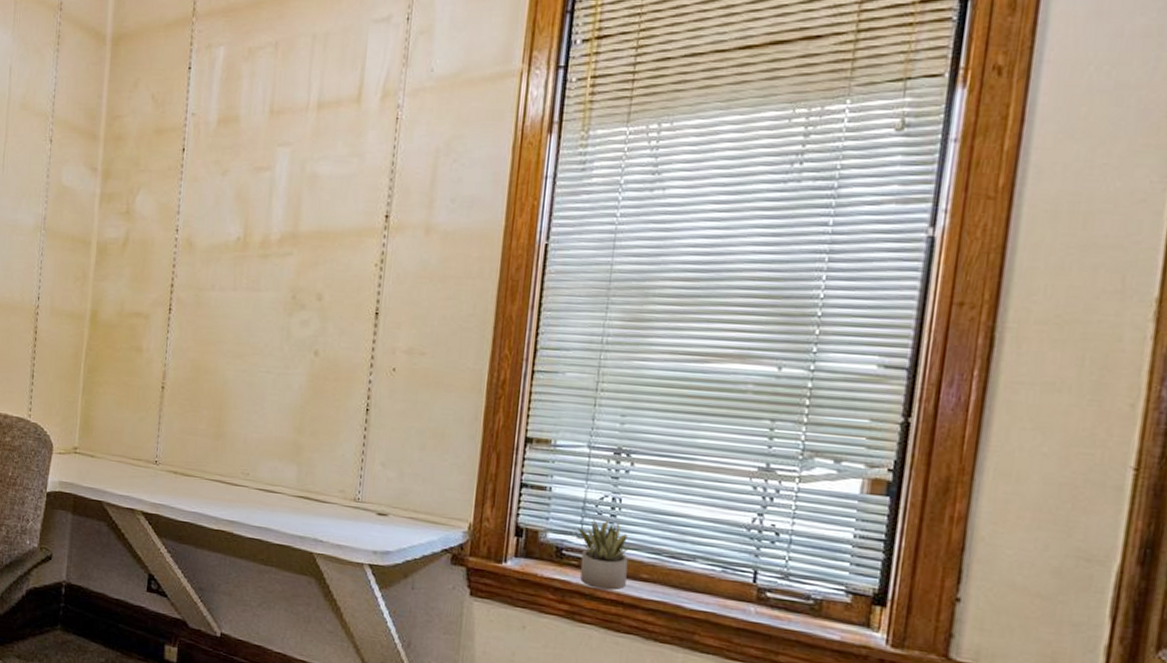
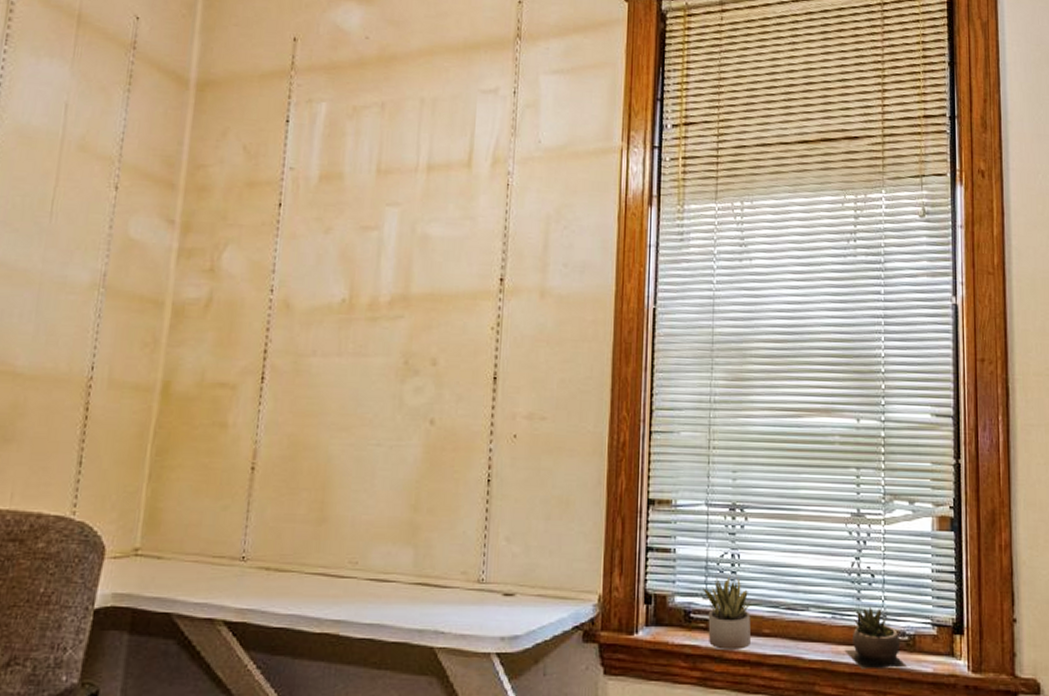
succulent plant: none [733,565,809,632] -> present [844,606,908,669]

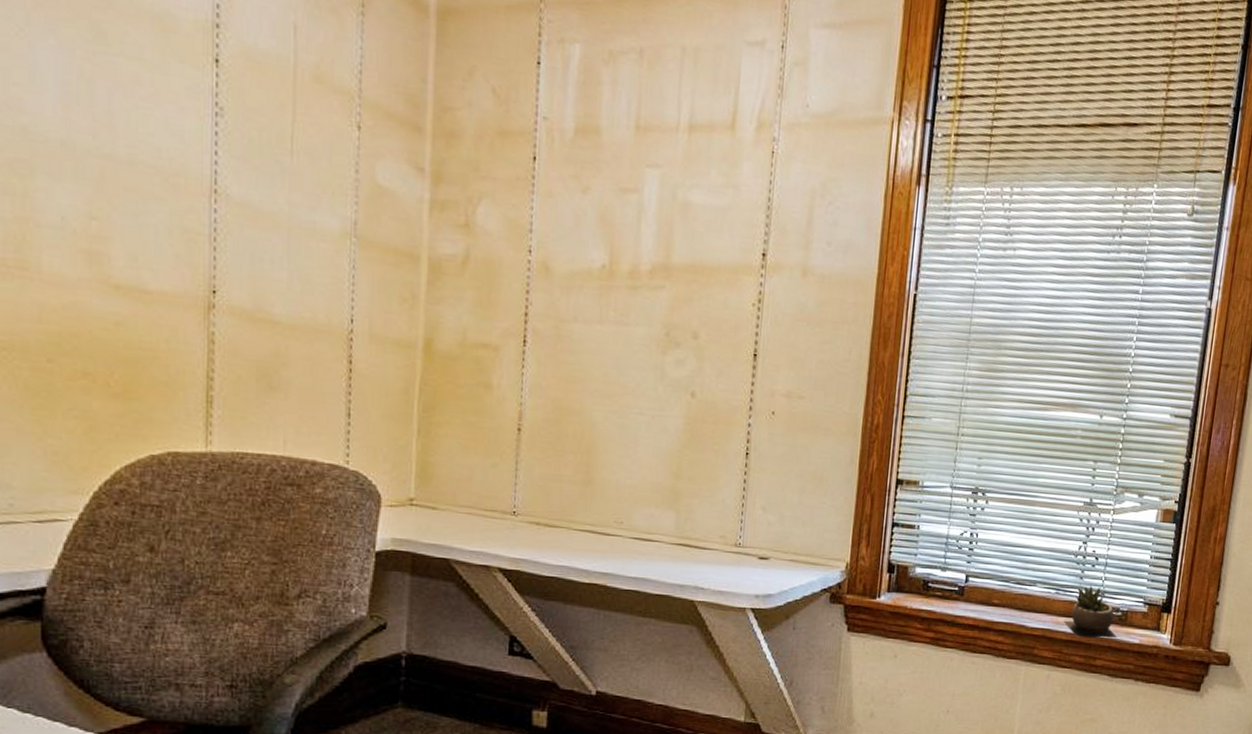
succulent plant: present [703,576,752,651] -> none [942,552,985,617]

